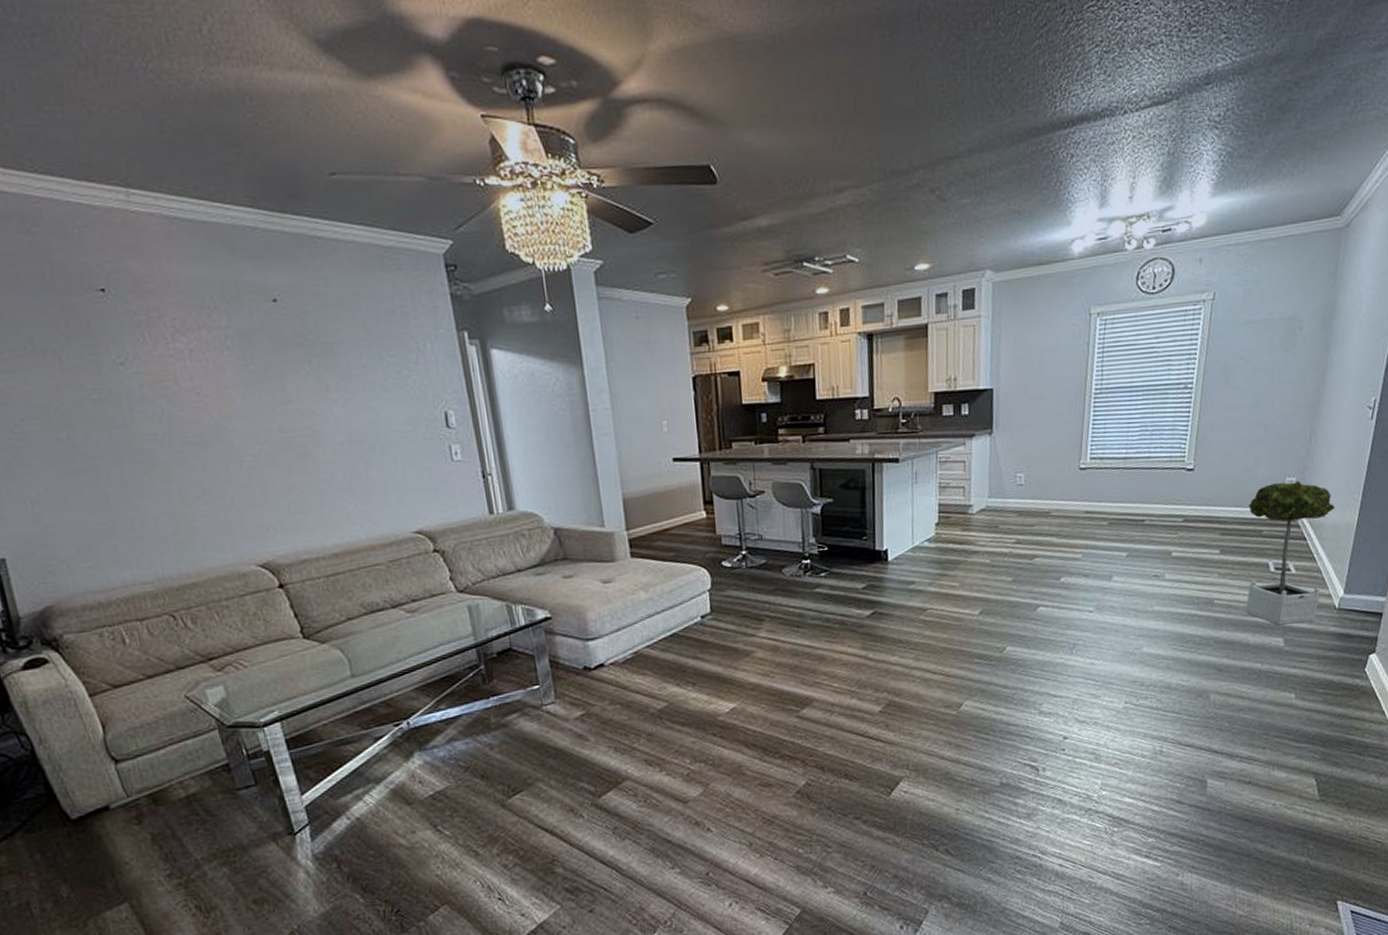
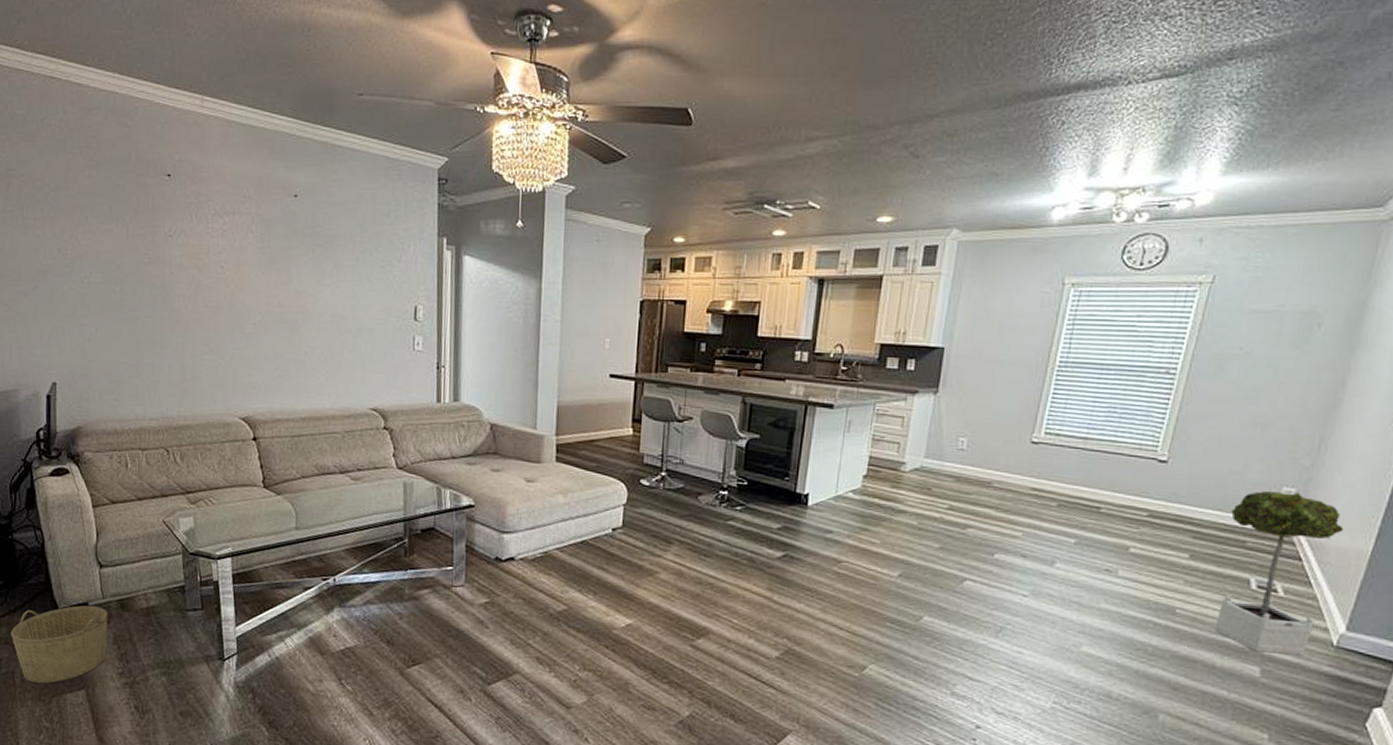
basket: none [13,807,146,910] -> present [11,605,108,684]

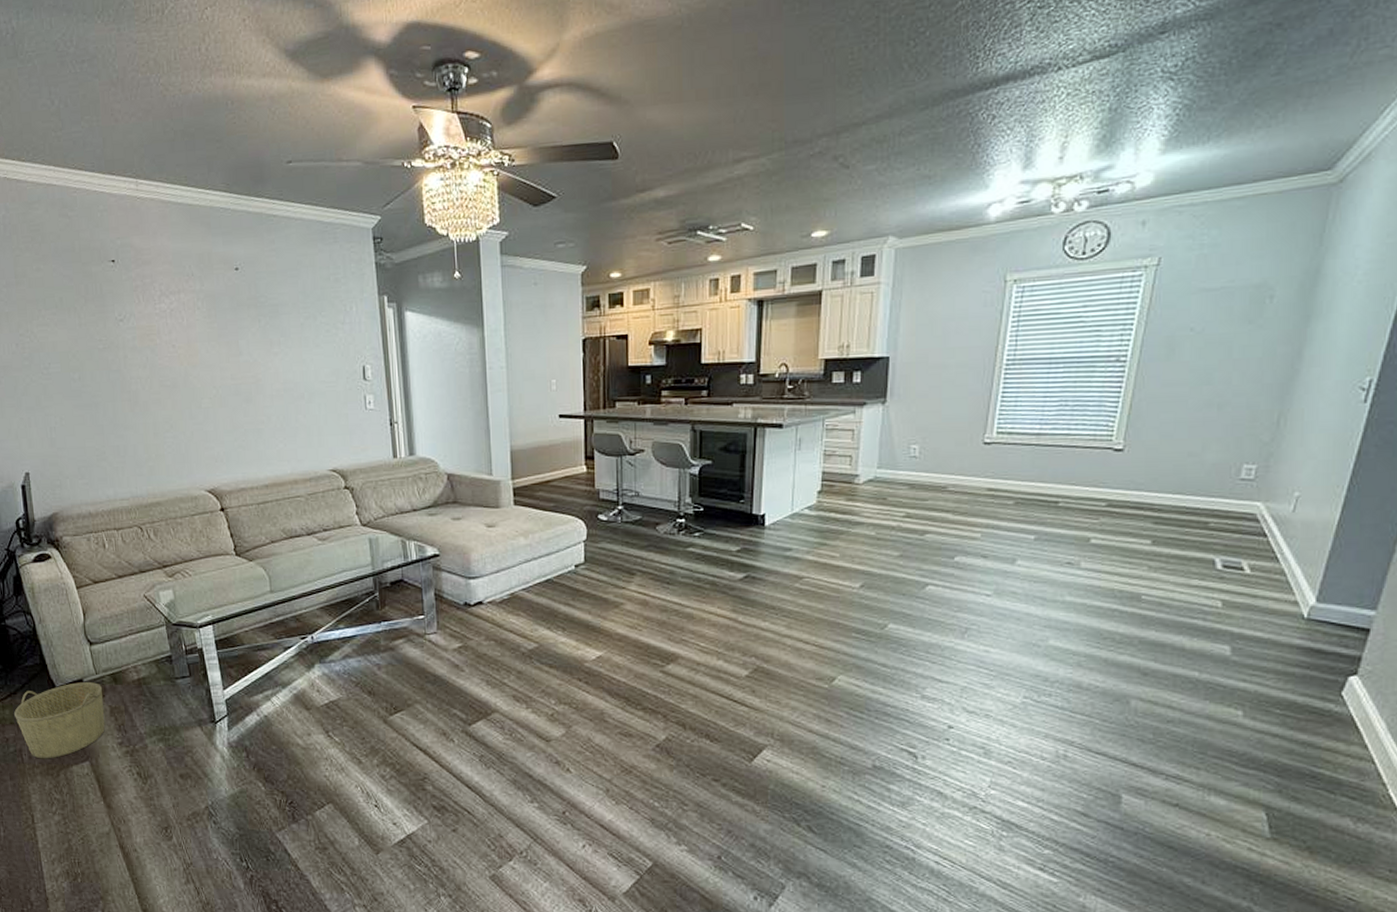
potted tree: present [1214,490,1344,656] -> none [1182,468,1309,631]

